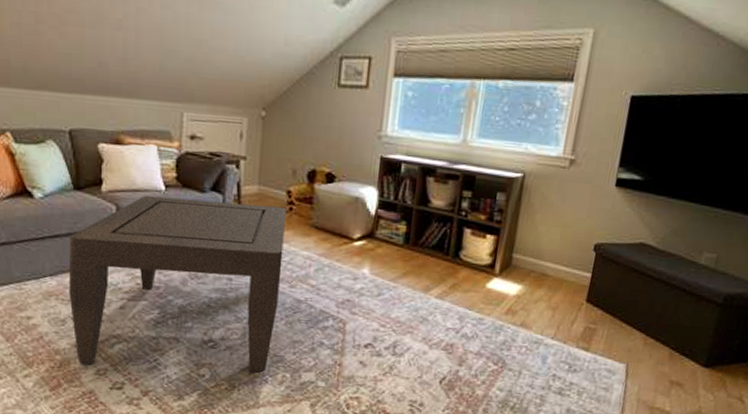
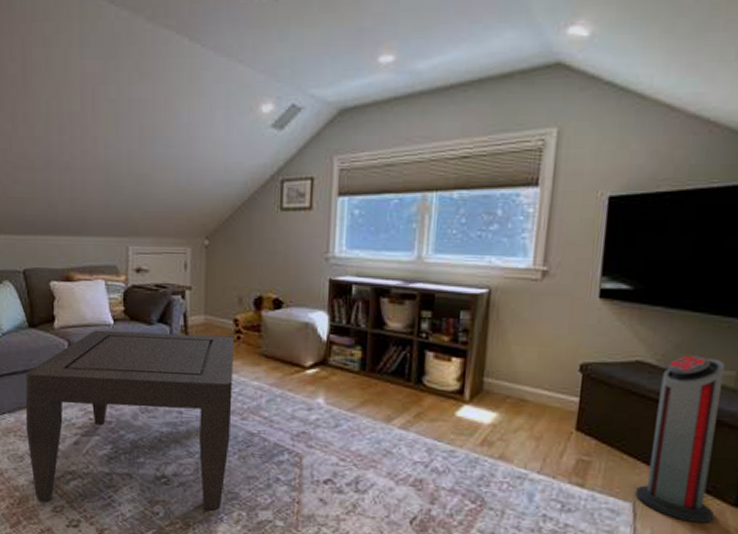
air purifier: none [628,239,709,381] -> present [634,355,726,523]

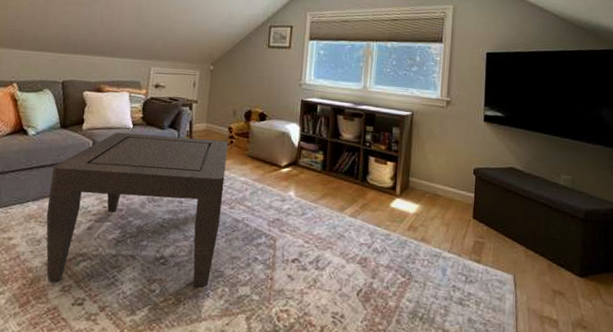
air purifier: present [634,355,726,523] -> none [514,164,567,290]

